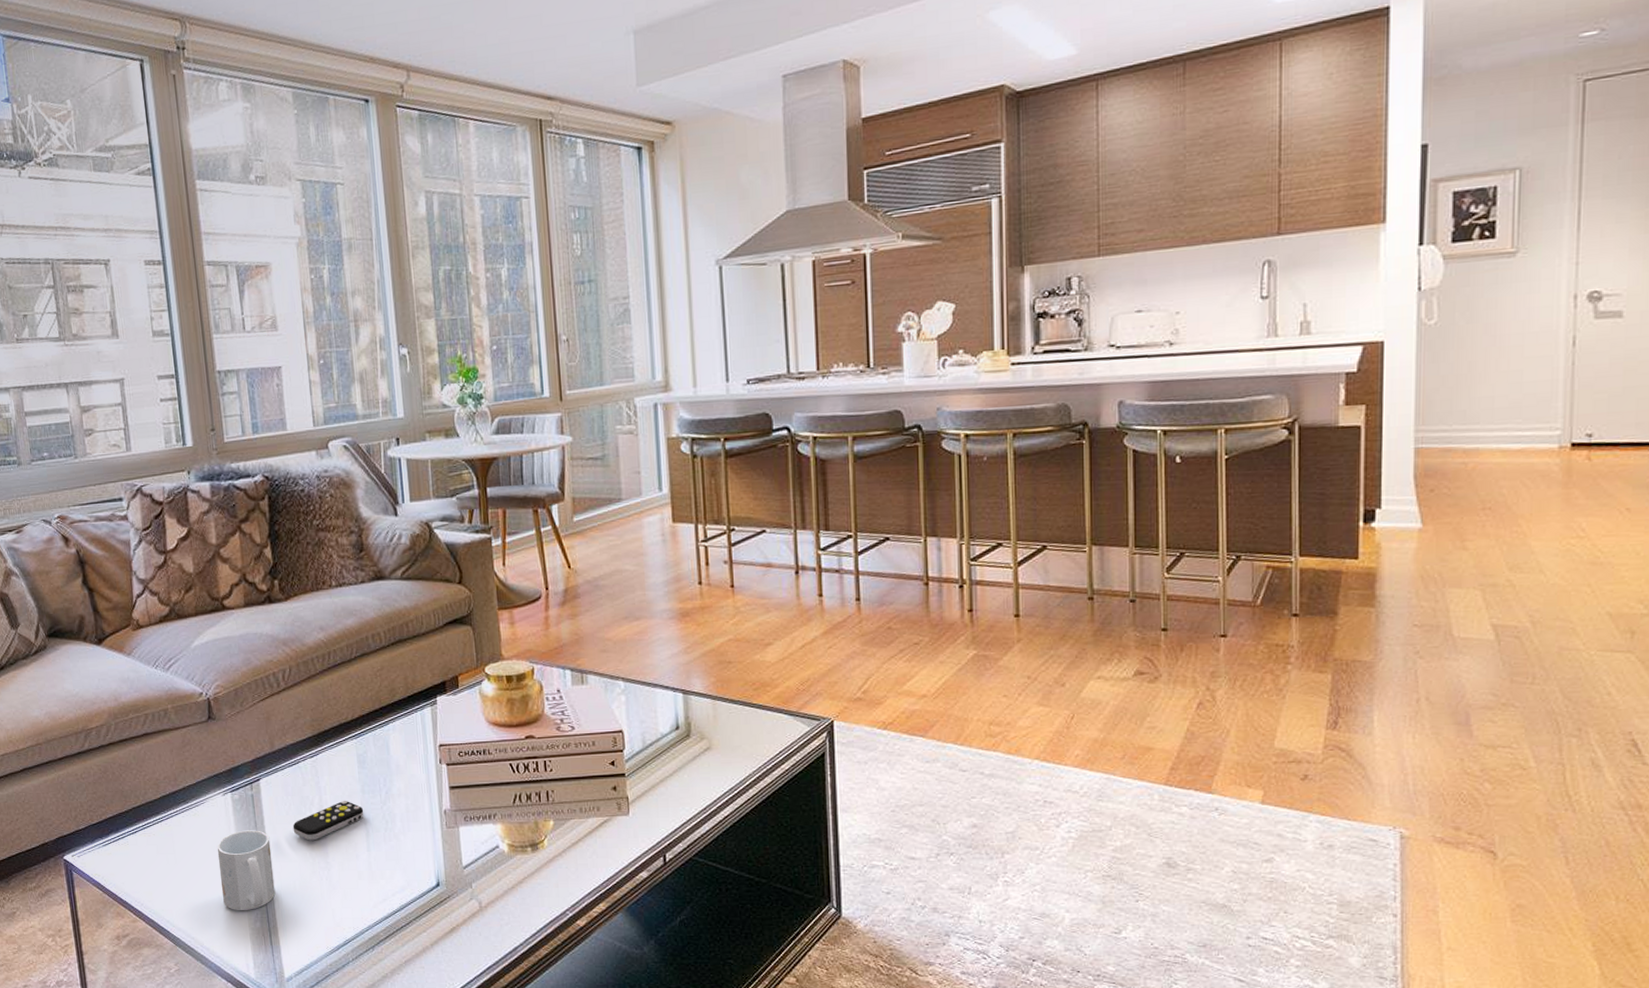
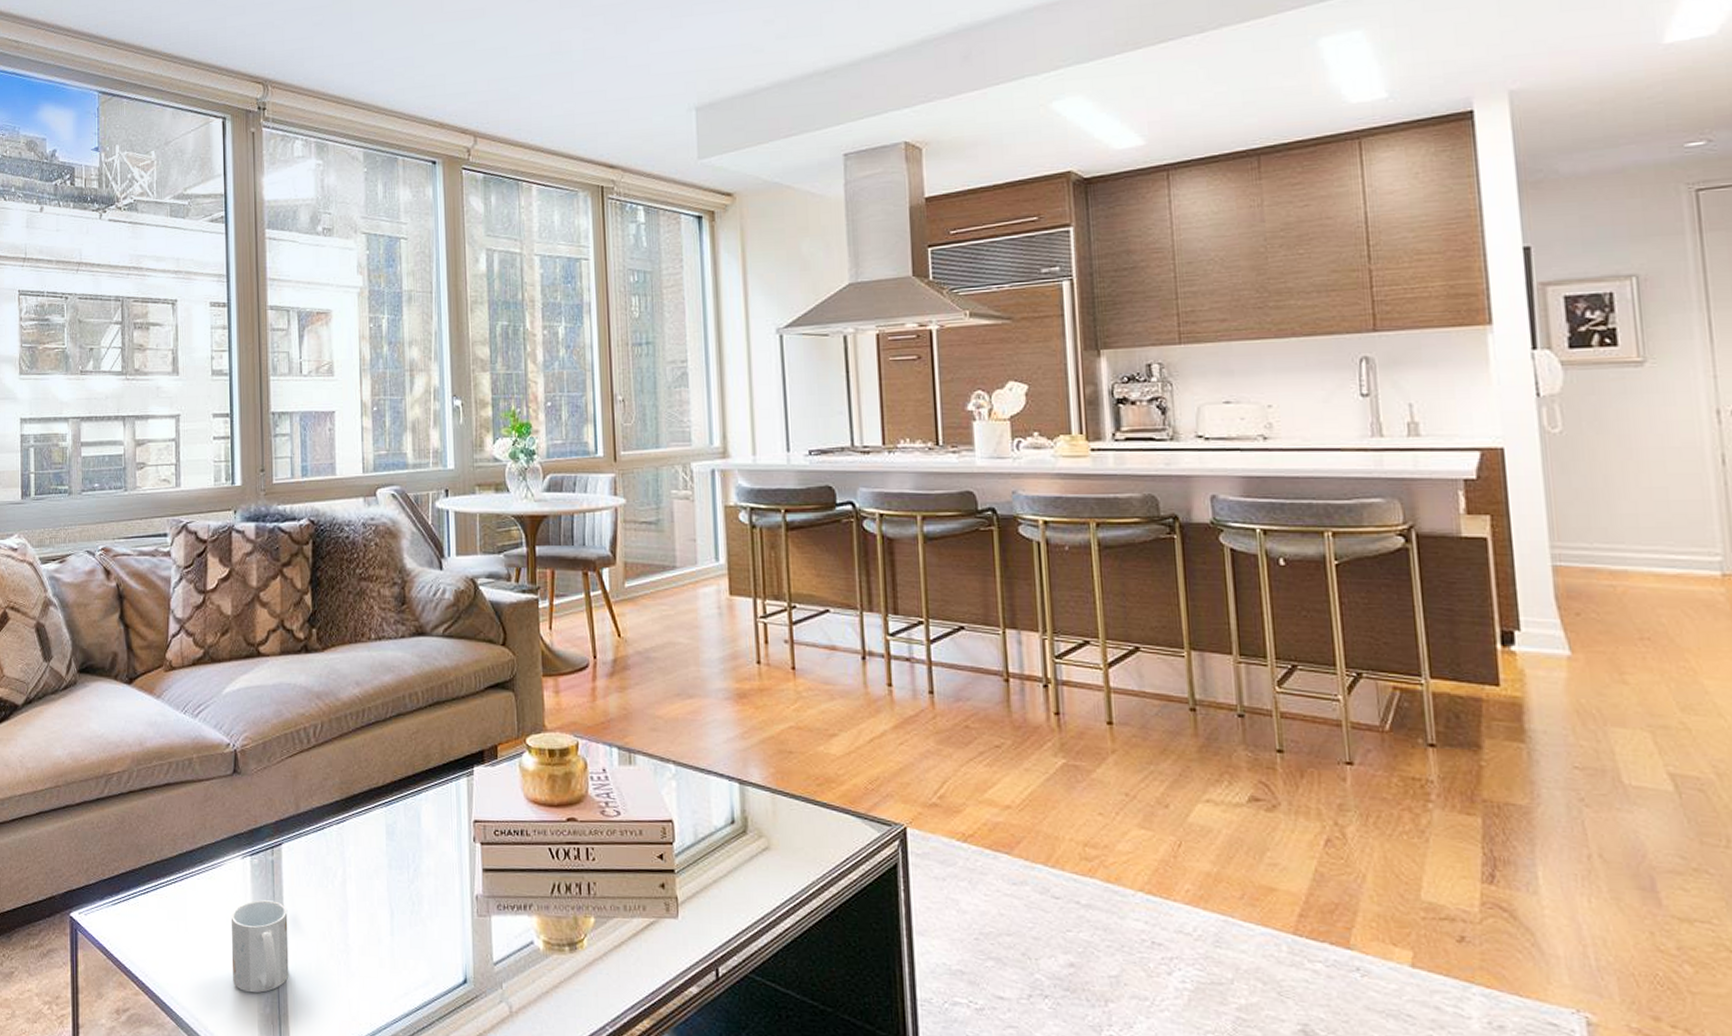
remote control: present [292,800,364,841] -> none [313,874,390,918]

